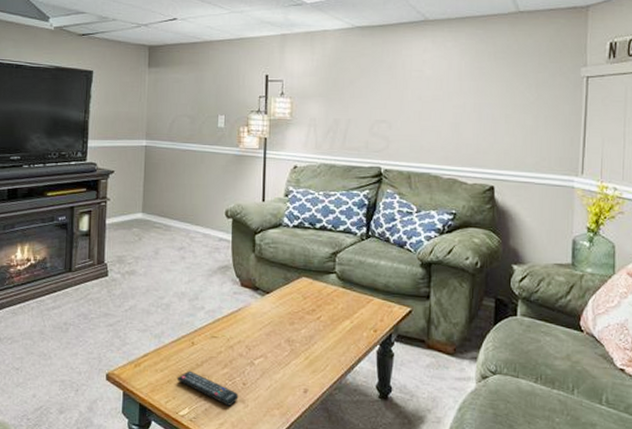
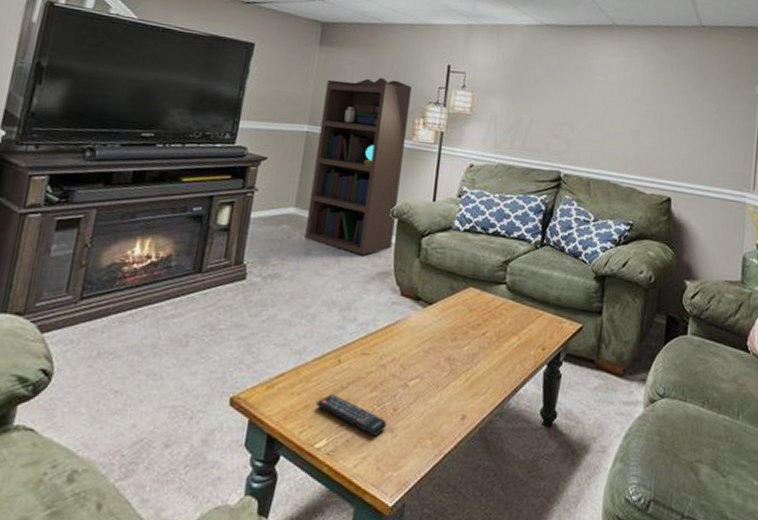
bookshelf: none [153,93,234,252] -> present [304,78,412,255]

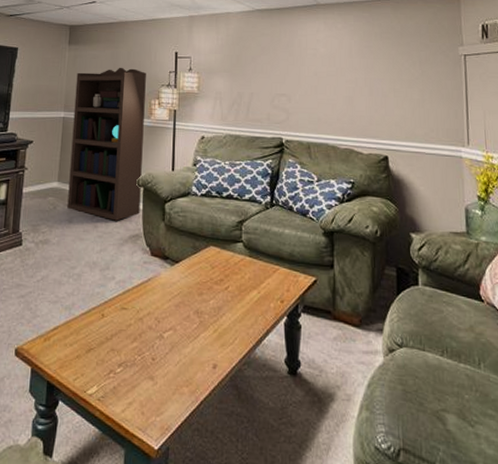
remote control: present [315,393,387,436] -> none [85,344,148,384]

